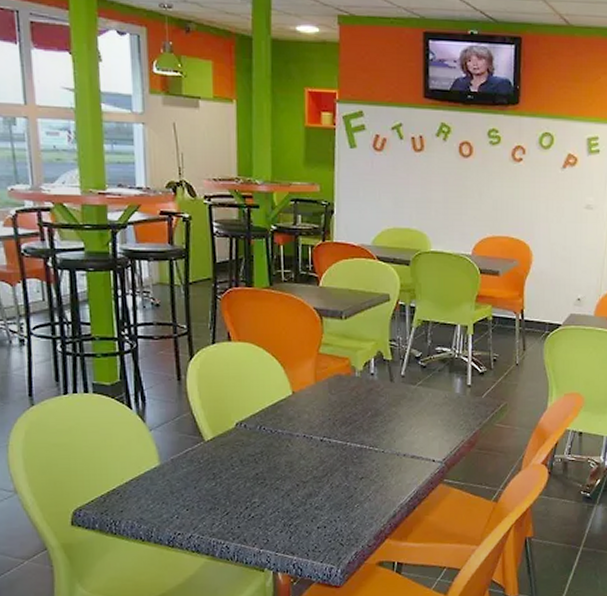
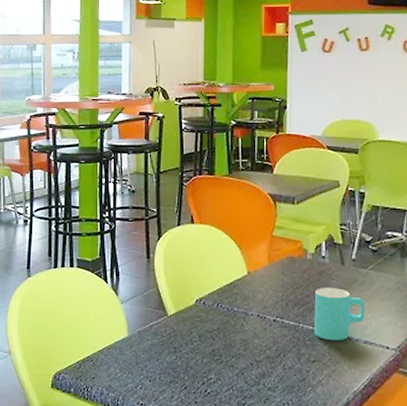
cup: none [361,405,413,457] -> present [313,288,365,340]

